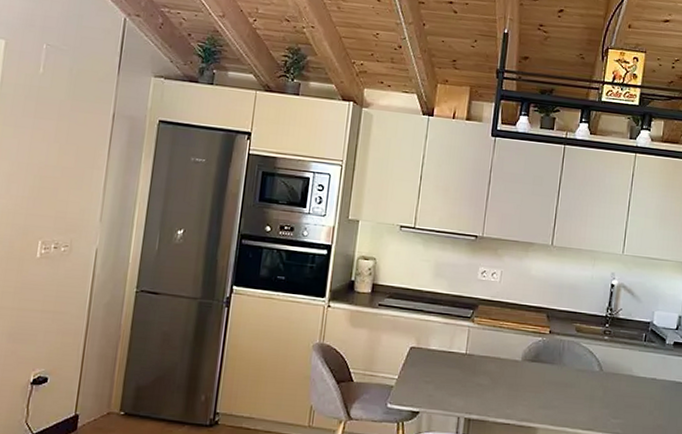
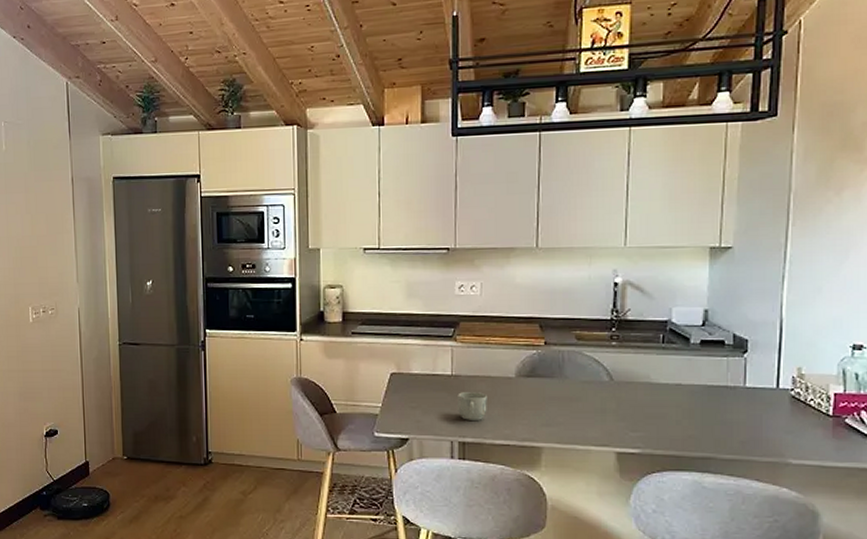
mug: none [467,371,495,399] -> present [458,392,487,420]

